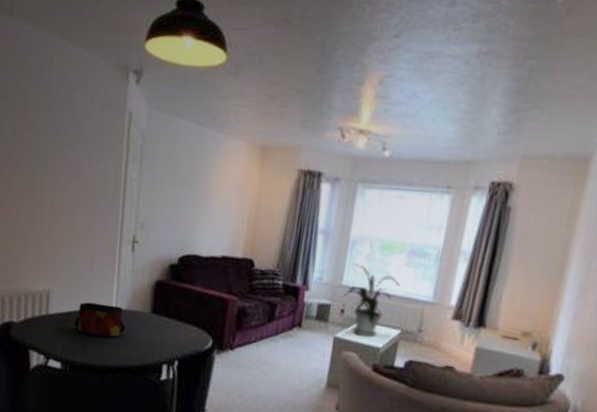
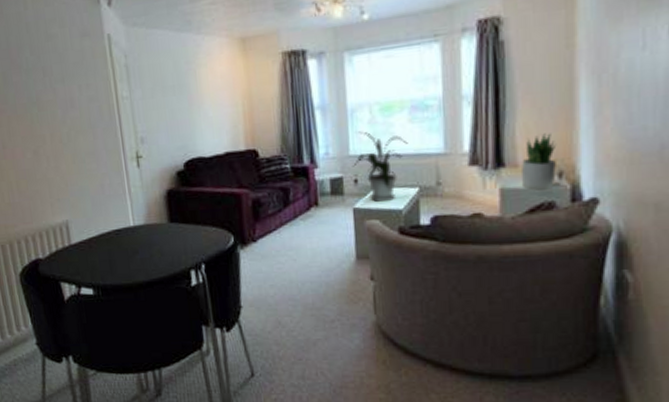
bag: present [74,302,126,339] -> none [97,222,147,257]
planter: none [497,304,538,359] -> present [522,133,557,192]

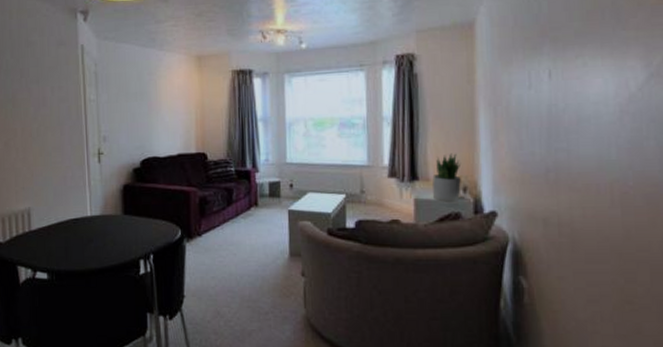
house plant: present [352,131,408,203] -> none [288,142,337,206]

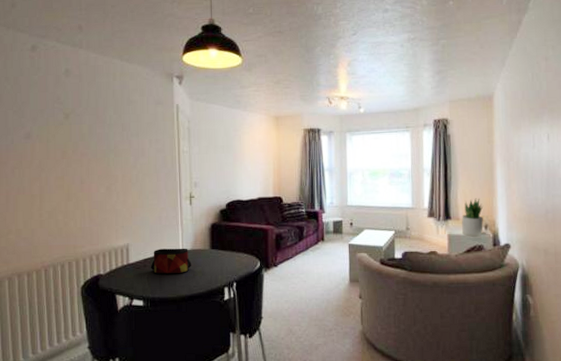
bag: none [55,213,102,244] -> present [150,248,192,275]

